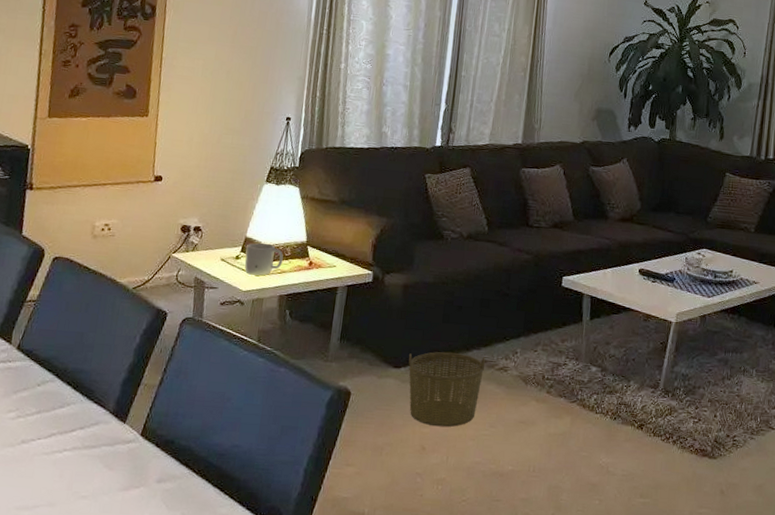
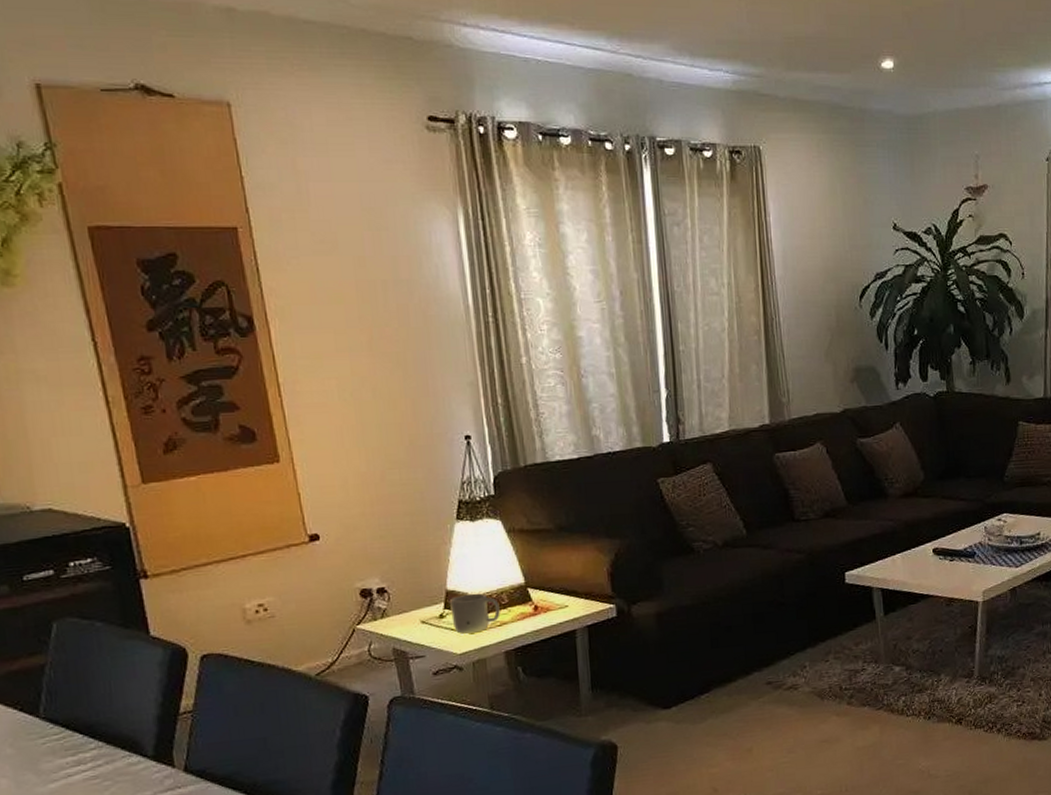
basket: present [408,351,486,427] -> none [678,678,771,764]

